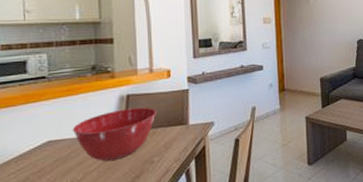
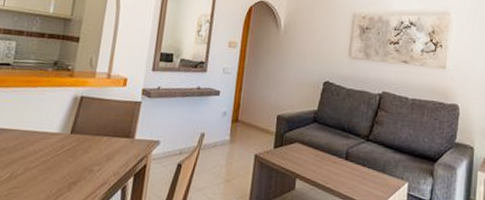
mixing bowl: present [72,107,157,161] -> none [23,110,106,161]

